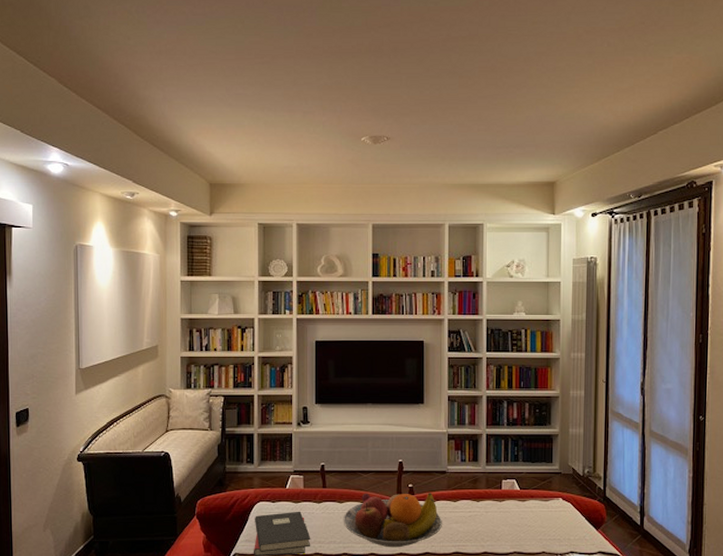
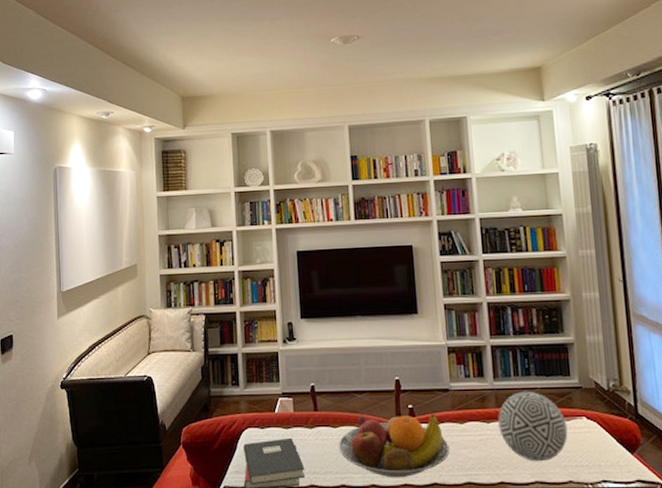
decorative ball: none [487,475,546,536] -> present [498,391,568,462]

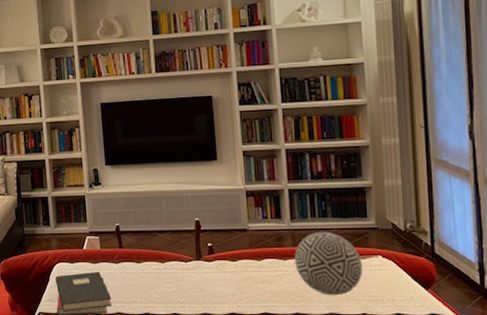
fruit bowl: present [338,414,450,478] -> none [142,252,247,308]

